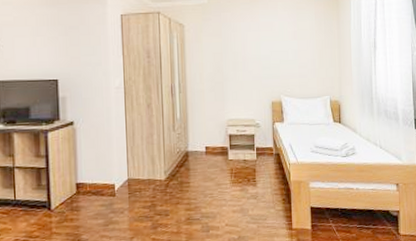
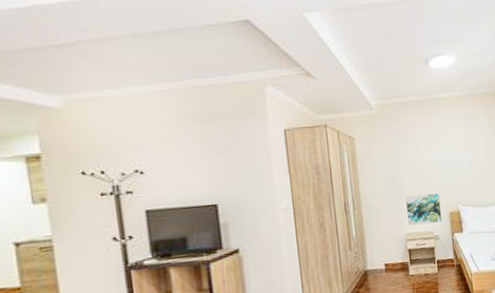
wall art: none [230,82,264,112] -> present [406,193,442,226]

